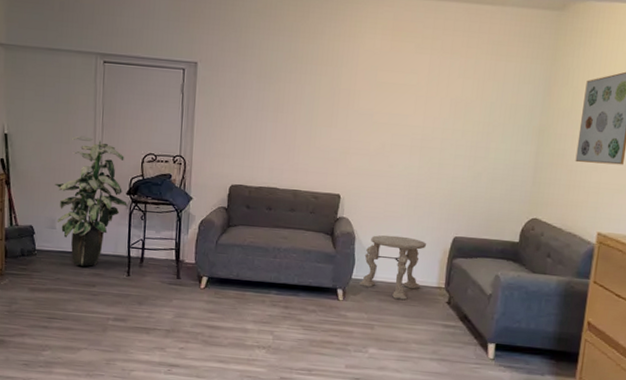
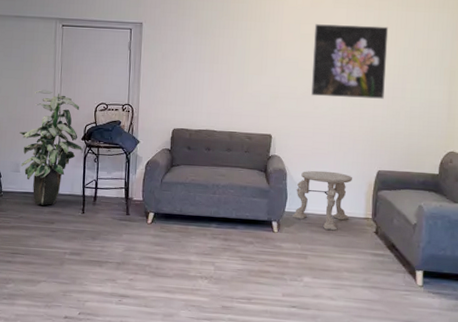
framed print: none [385,71,475,159] -> present [310,24,389,99]

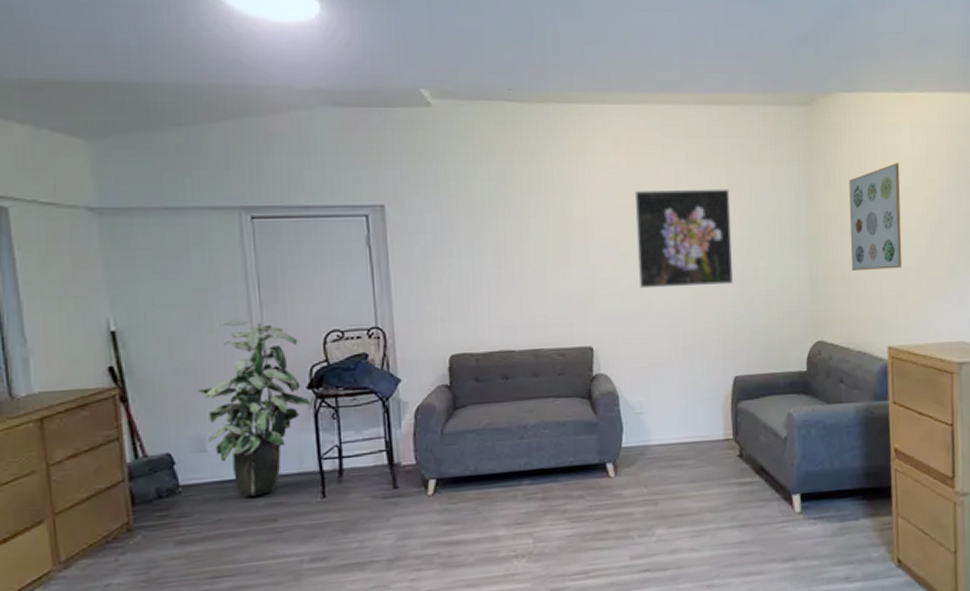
side table: present [292,170,352,230] -> none [632,385,705,463]

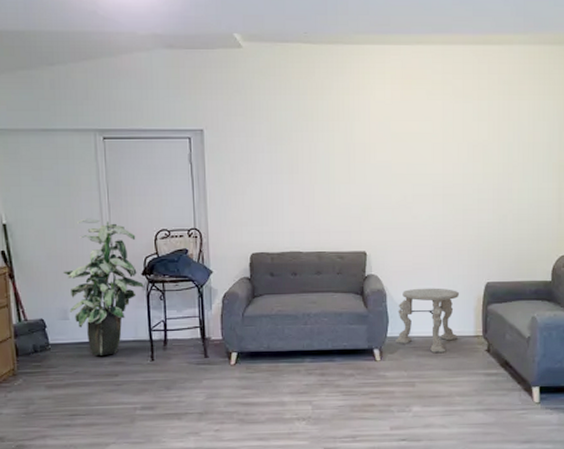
side table: none [632,385,705,463] -> present [395,288,459,352]
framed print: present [634,188,733,289] -> none [406,119,490,204]

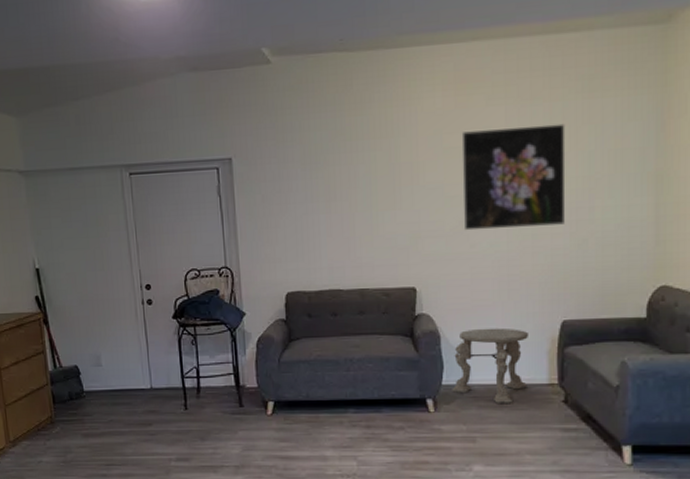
indoor plant: present [63,218,144,356] -> none [95,259,175,404]
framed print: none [406,119,490,204] -> present [461,123,566,231]

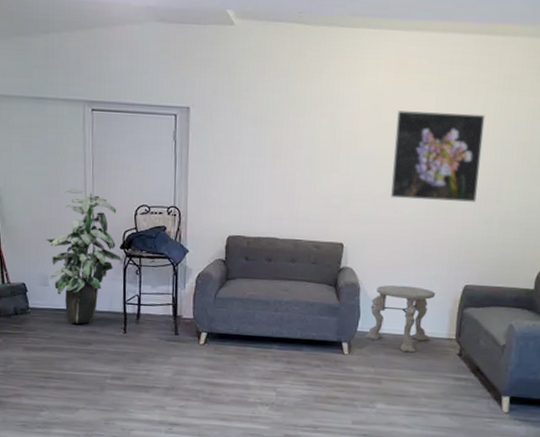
indoor plant: none [95,259,175,404] -> present [46,188,122,324]

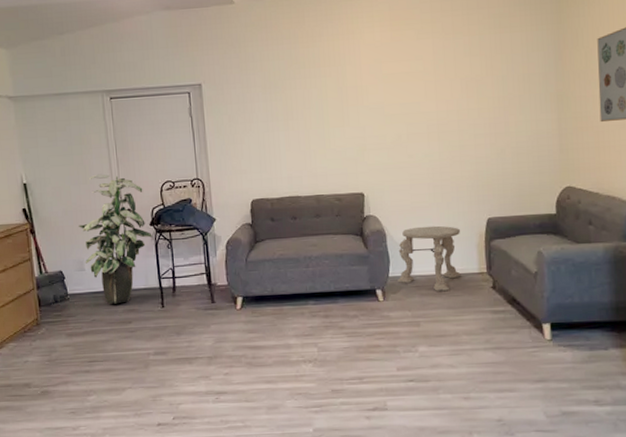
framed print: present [390,111,486,202] -> none [397,53,485,144]

